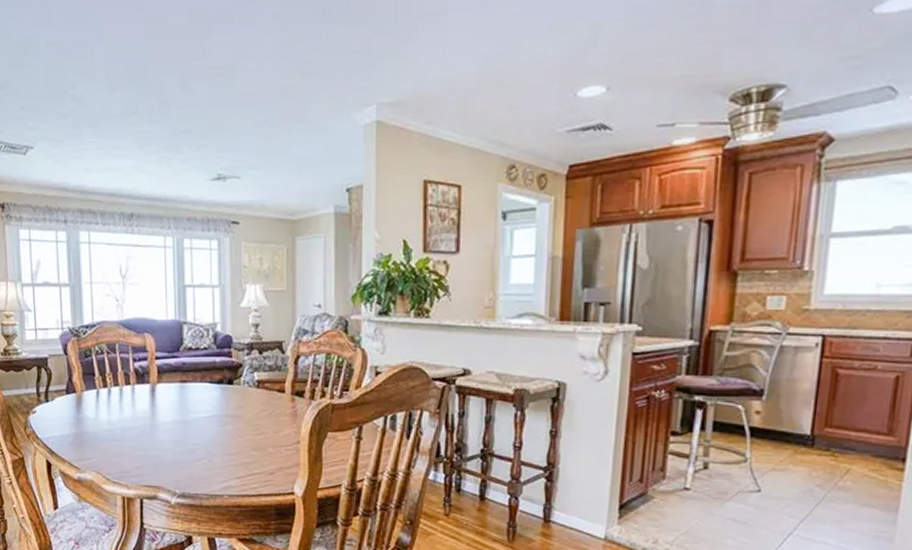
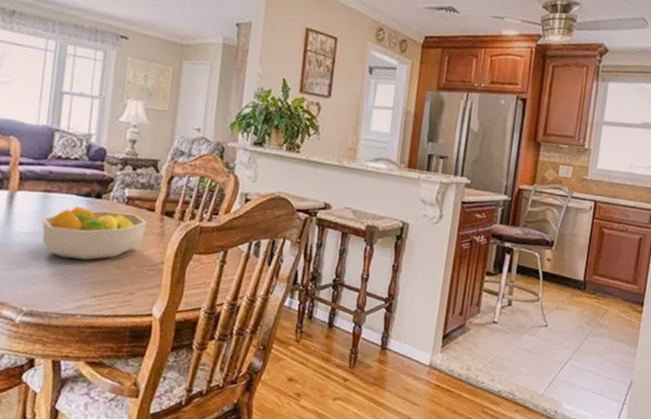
fruit bowl: none [182,393,279,444] -> present [41,205,147,261]

